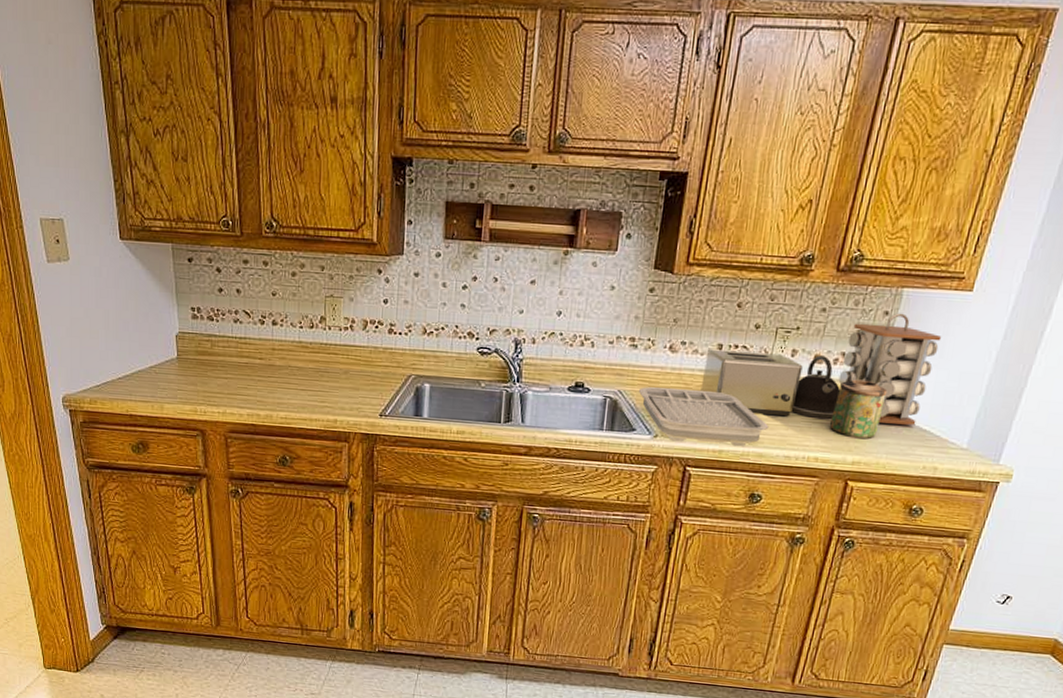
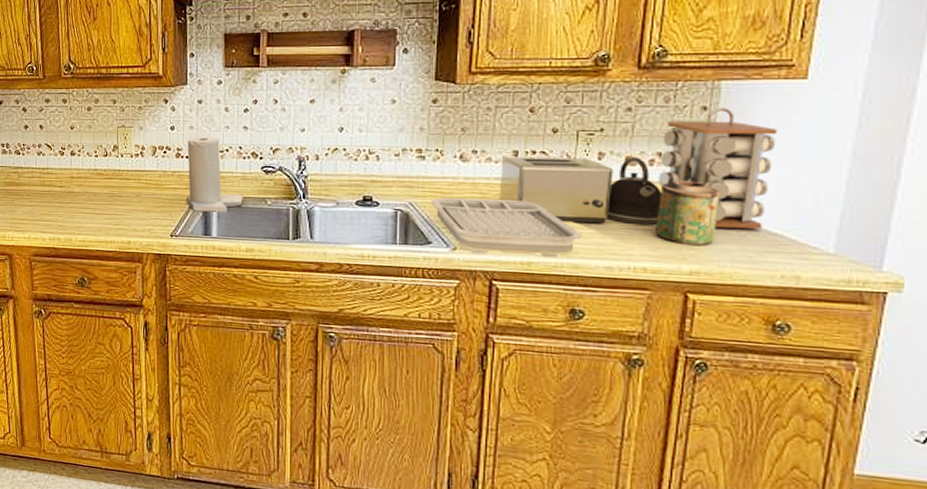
paper towel: none [397,311,458,393] -> present [186,136,244,213]

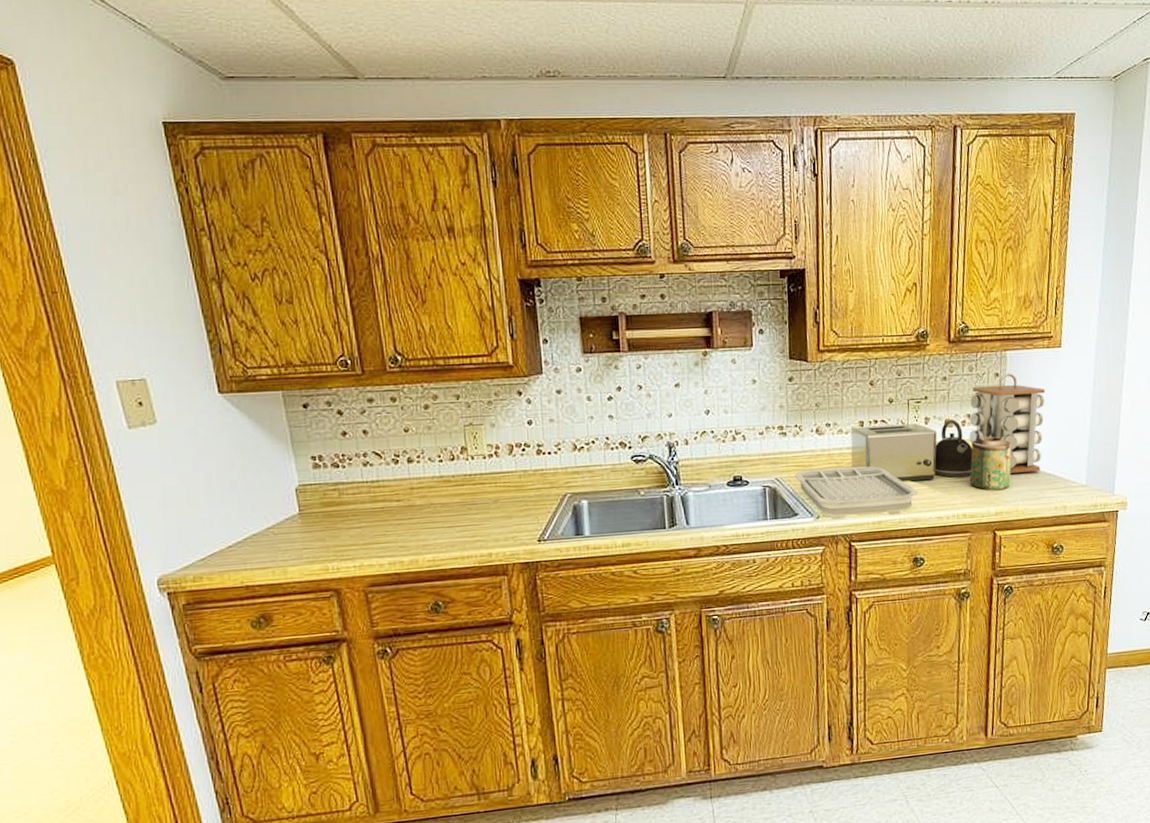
paper towel: present [186,136,244,213] -> none [548,428,616,511]

